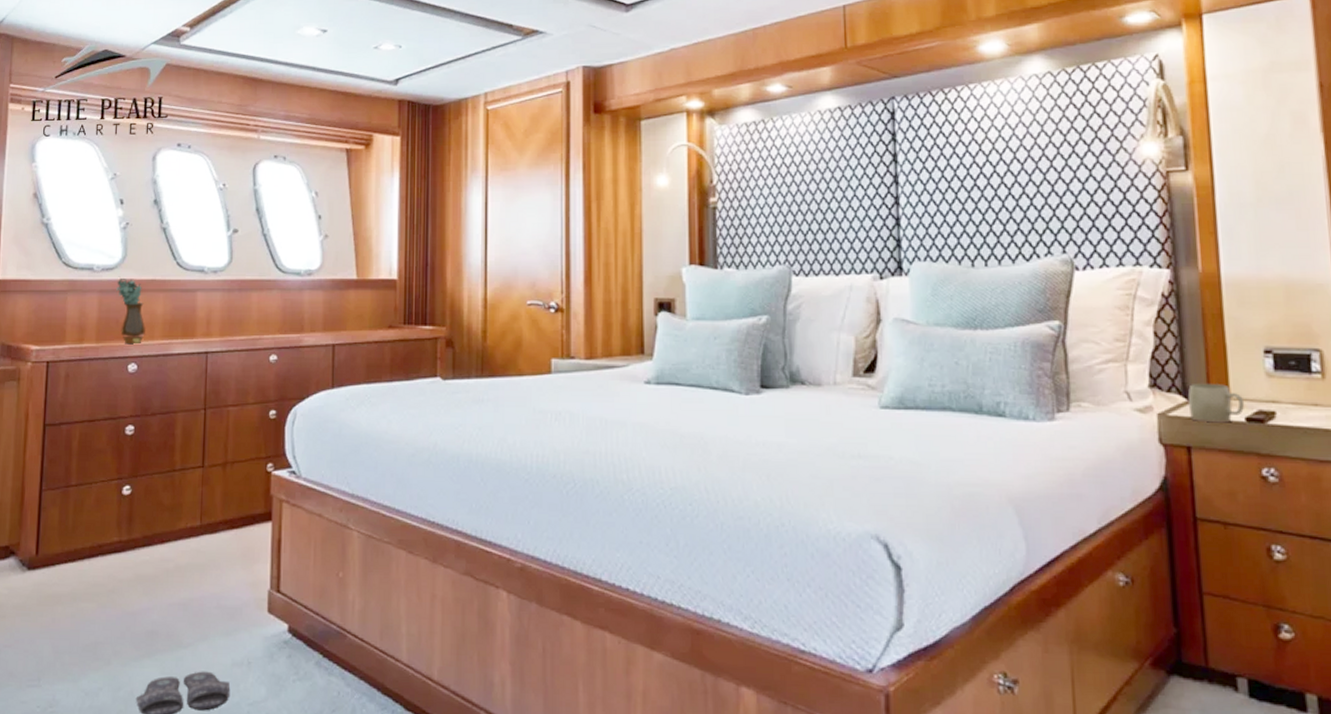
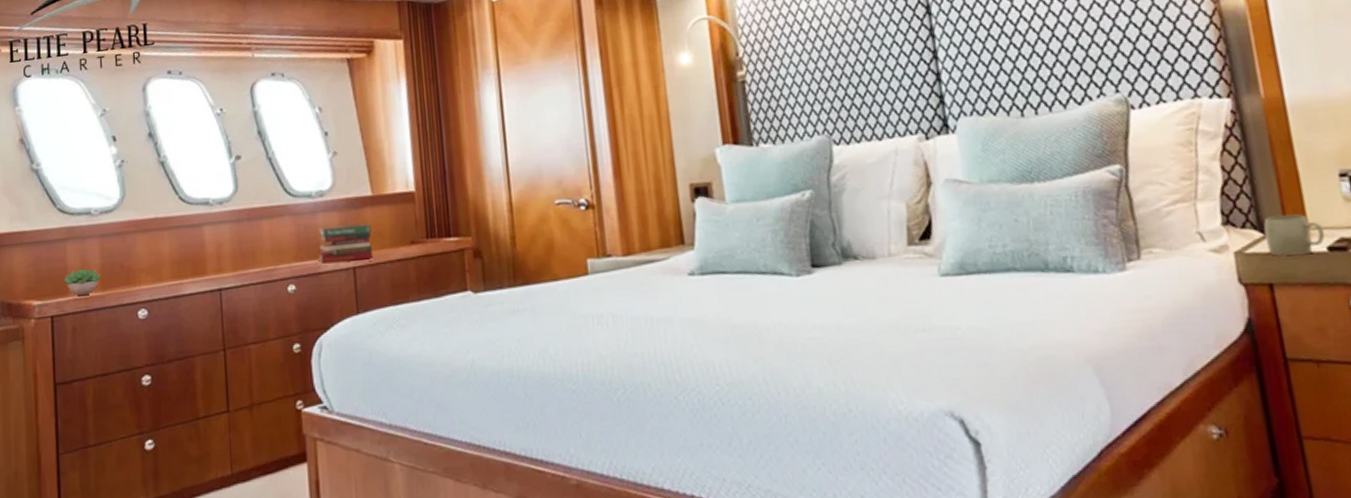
succulent plant: none [62,320,97,346] -> present [64,268,102,297]
vase: present [116,276,145,345] -> none [117,218,153,290]
books: none [301,304,353,338] -> present [318,223,373,264]

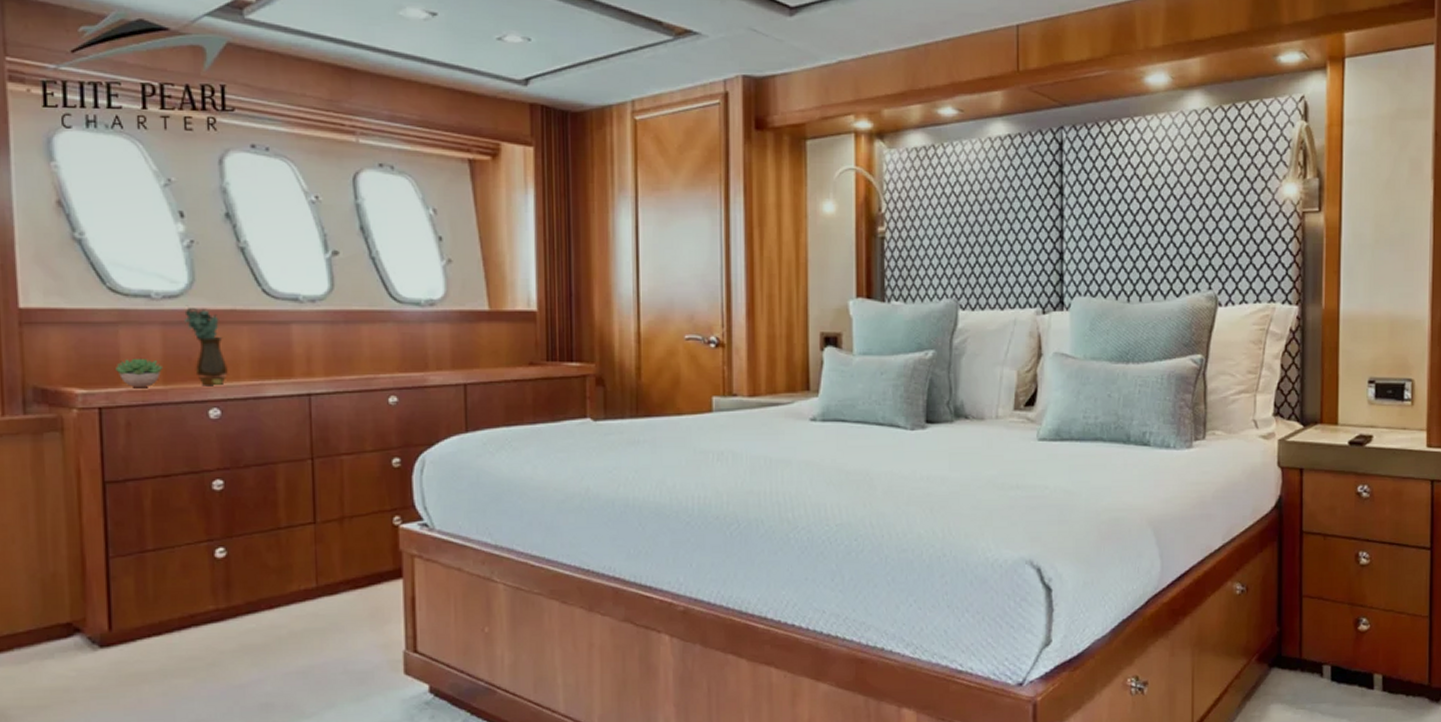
vase: none [117,218,153,290] -> present [184,305,228,386]
books: present [318,223,373,264] -> none [425,338,487,377]
mug: present [1263,214,1325,257] -> none [1304,412,1349,447]

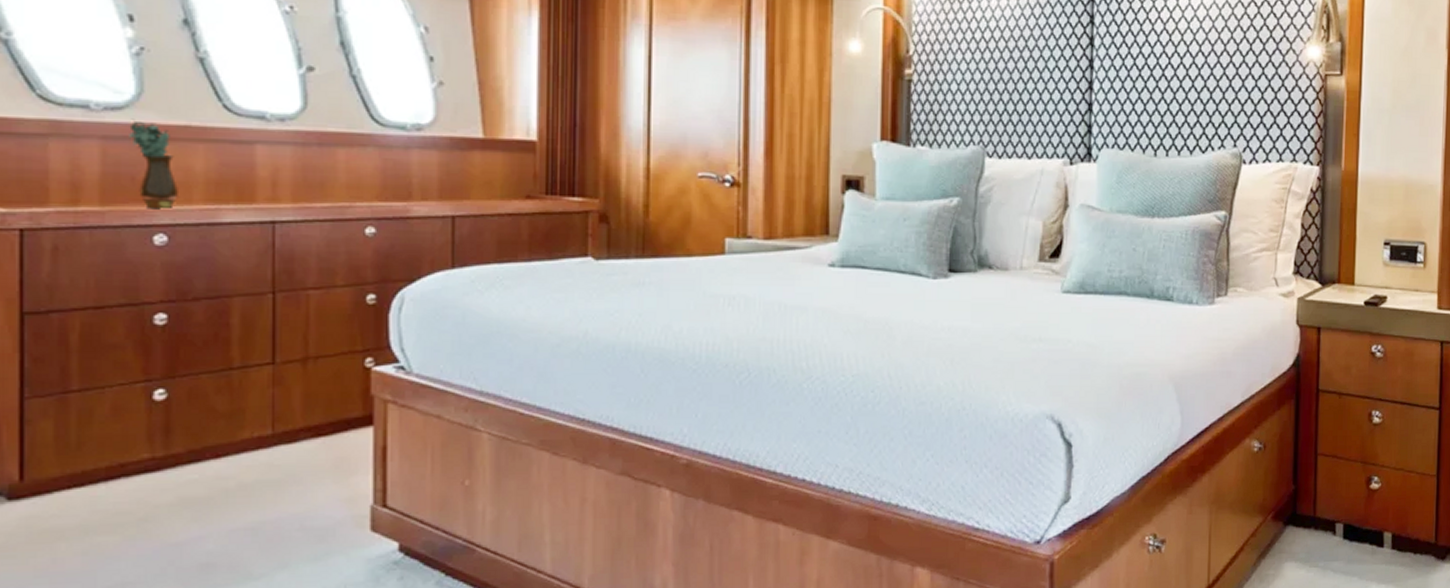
succulent plant: present [115,358,164,388] -> none [43,174,101,209]

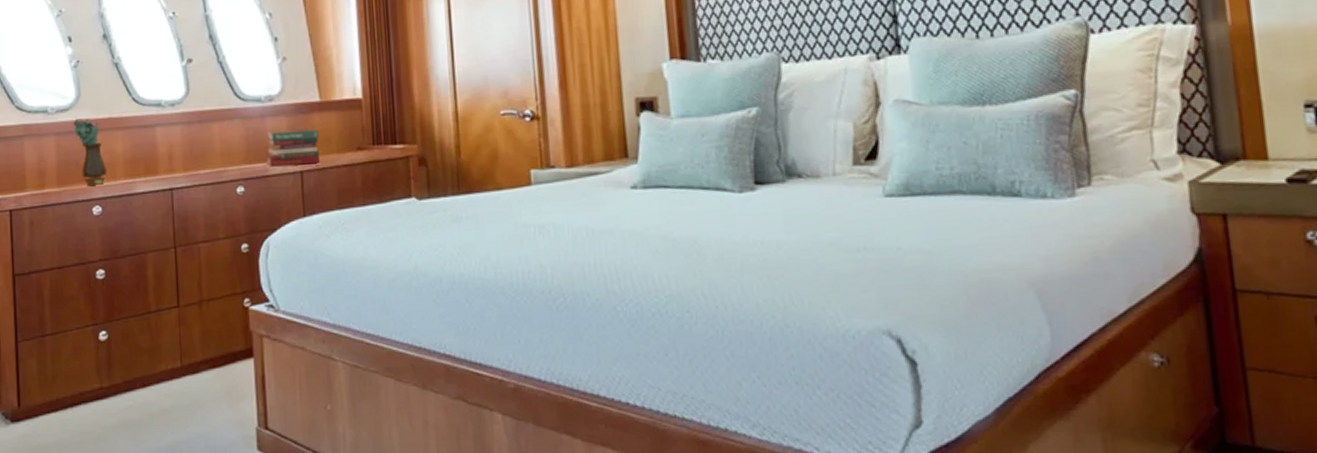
books: none [408,166,479,209] -> present [267,128,320,167]

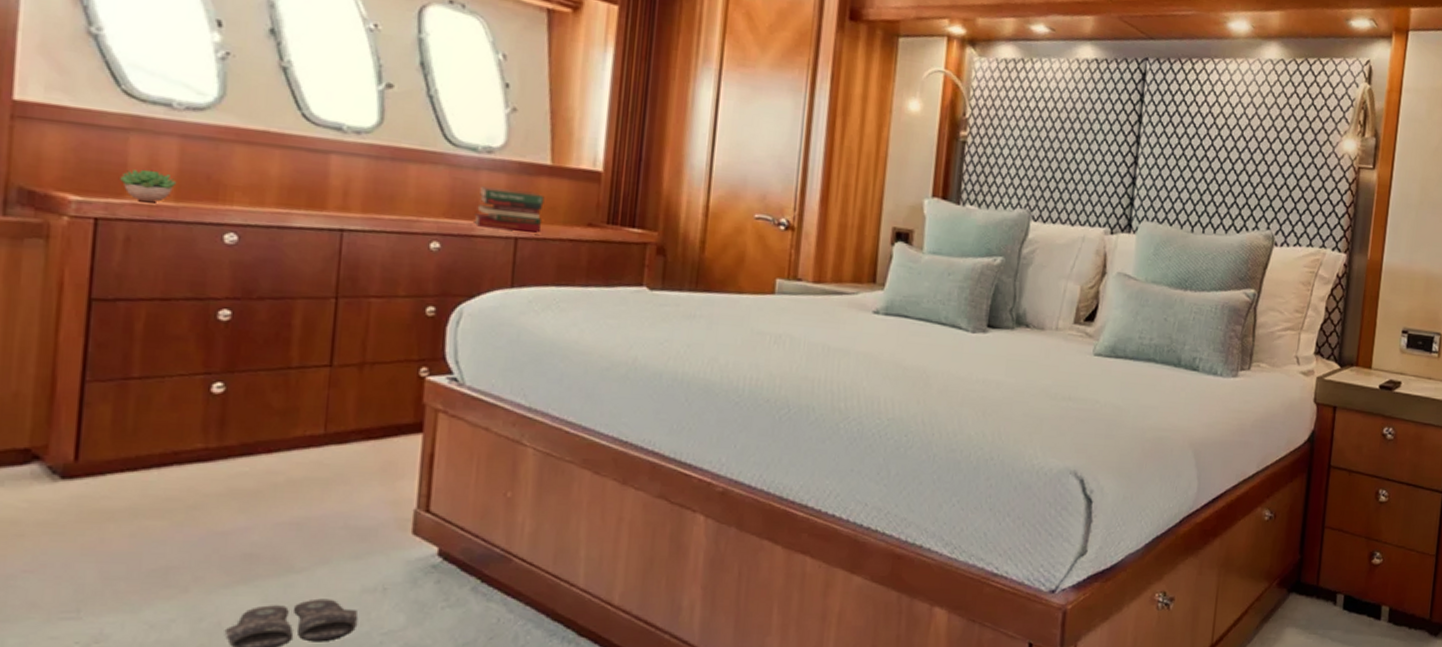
succulent plant: none [22,165,58,192] -> present [120,169,177,203]
vase: present [73,117,107,187] -> none [208,120,252,210]

